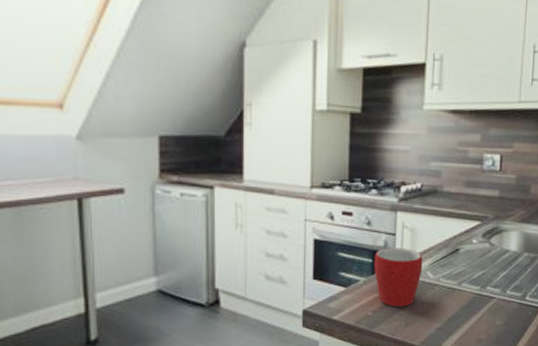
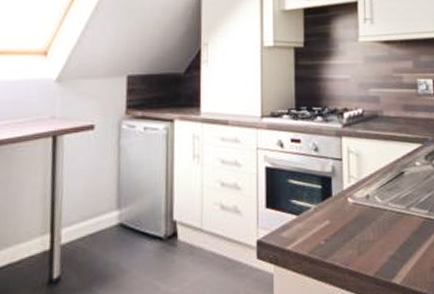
mug: present [374,247,423,307] -> none [323,172,370,235]

